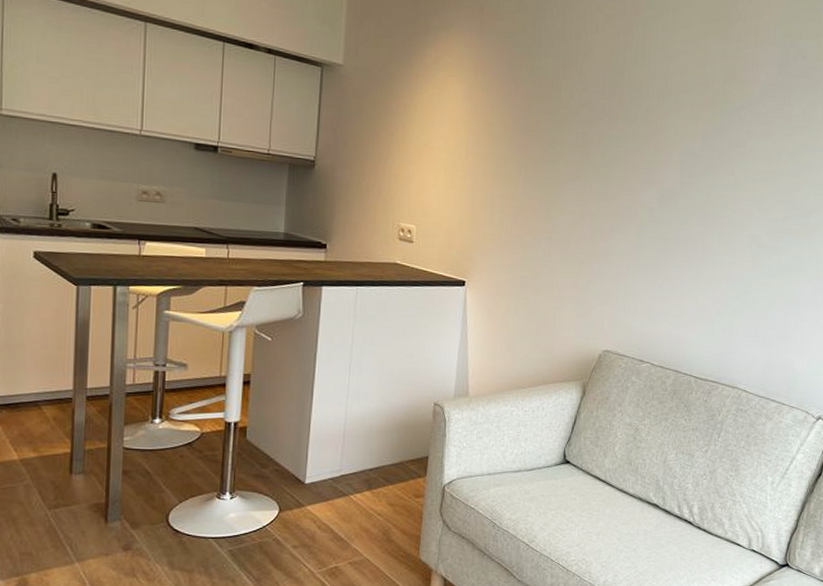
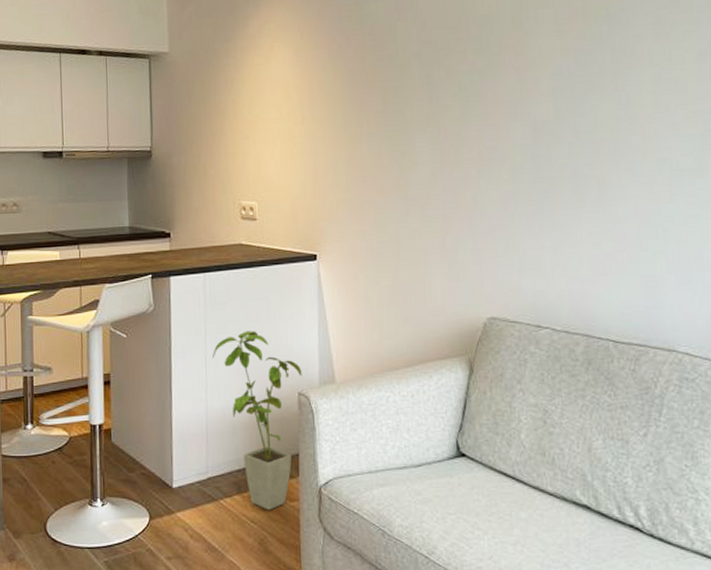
house plant: none [356,344,440,505] -> present [211,331,302,510]

